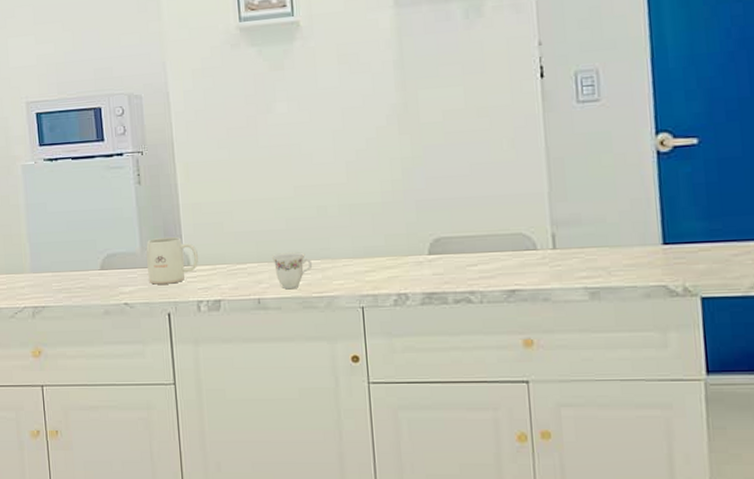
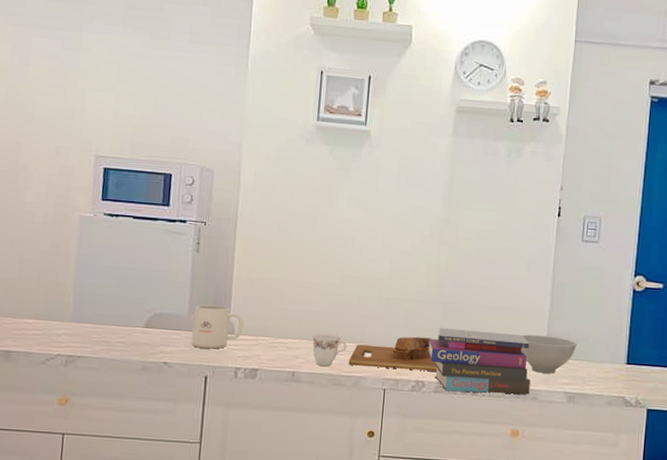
cutting board: none [317,243,421,284] -> present [348,336,438,371]
books: none [404,226,539,302] -> present [427,328,531,395]
bowl: none [519,222,592,268] -> present [521,334,577,374]

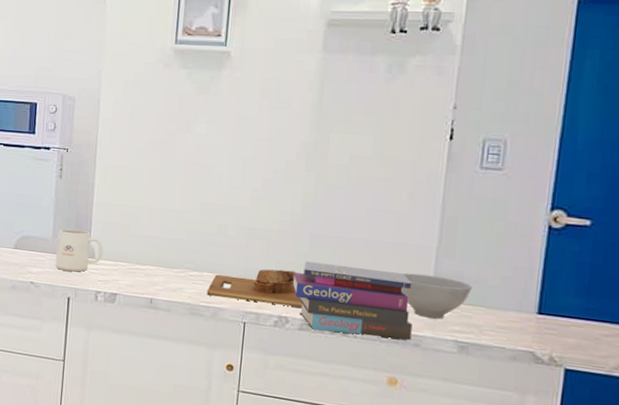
teacup: present [311,333,347,366] -> none [169,260,206,295]

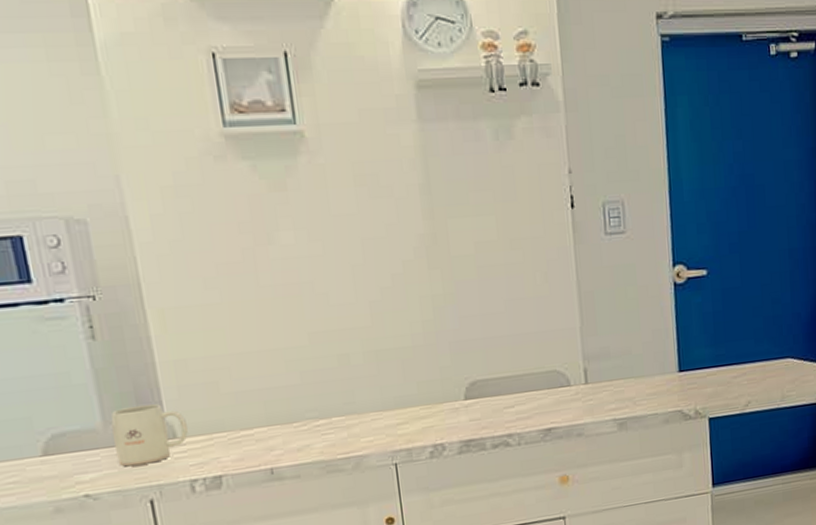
cutting board: present [206,269,303,308] -> none [341,389,458,444]
books: present [292,261,413,340] -> none [439,363,574,449]
bowl: present [401,272,472,319] -> none [553,356,620,404]

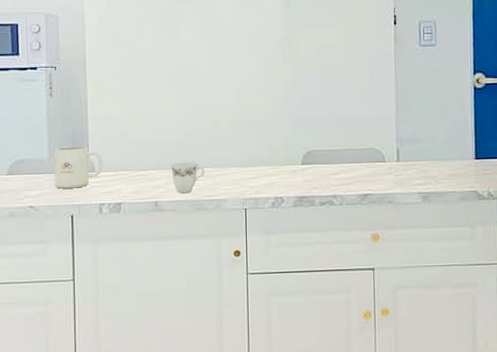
teacup: none [284,409,336,453] -> present [169,161,205,193]

